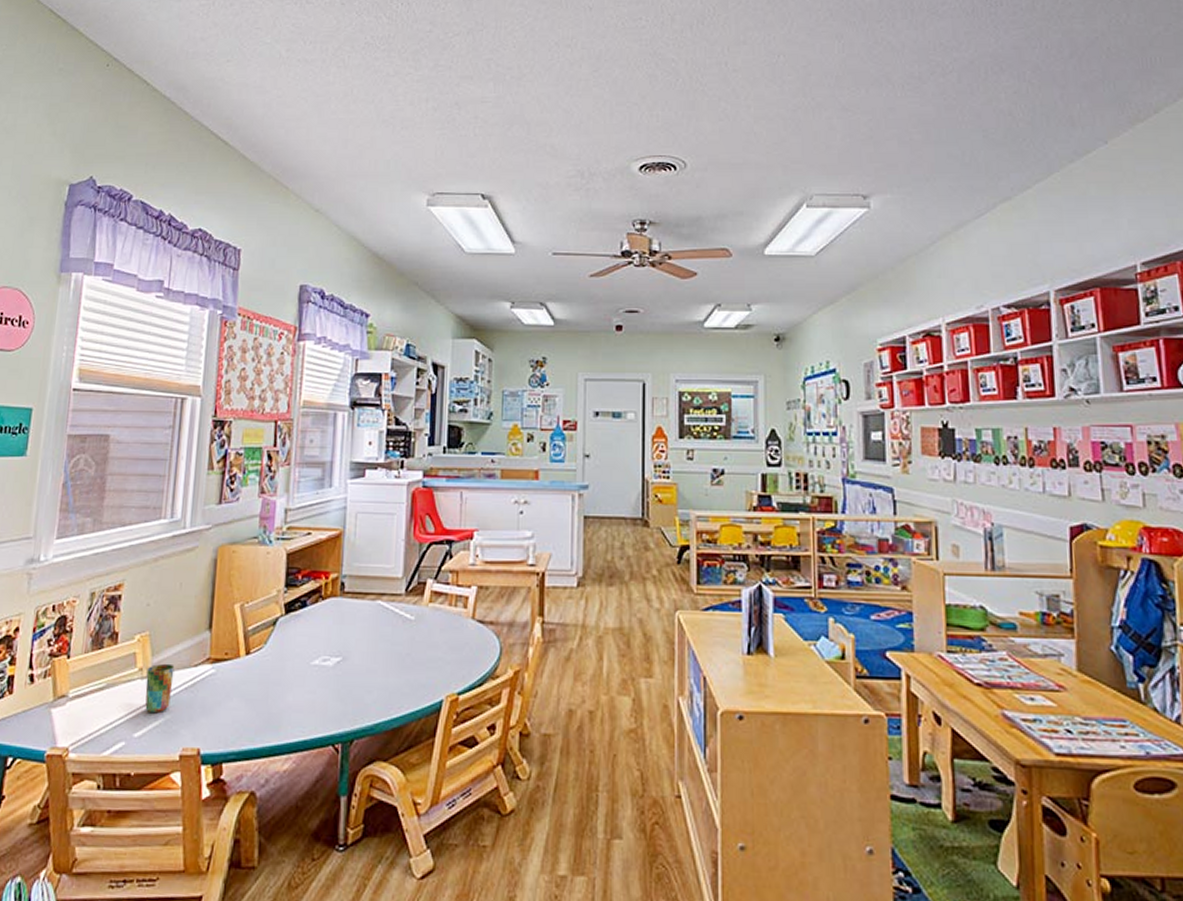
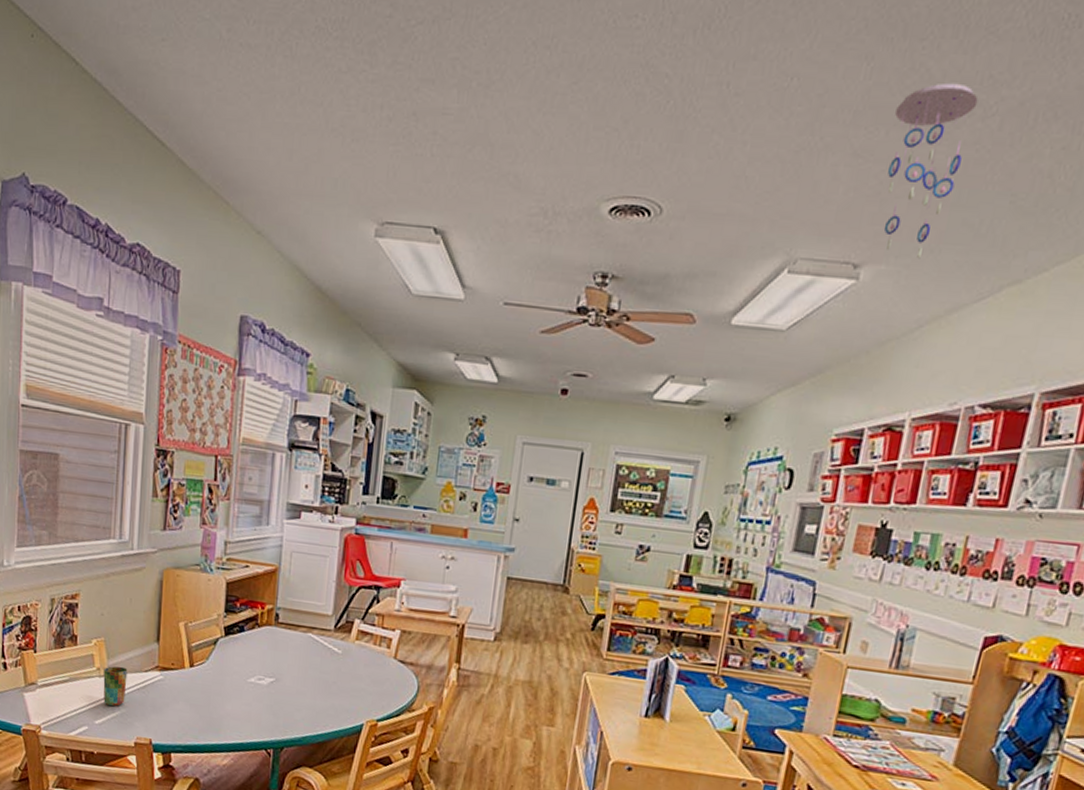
ceiling mobile: none [870,50,936,187] -> present [883,82,978,259]

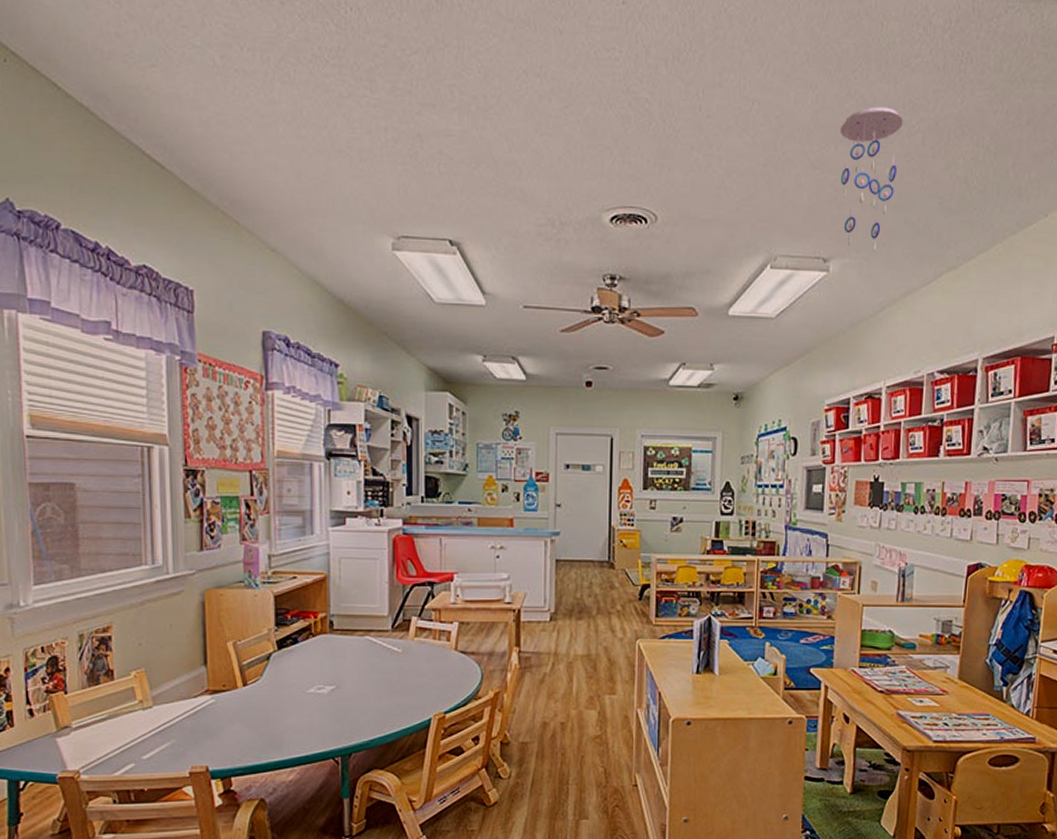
cup: present [103,666,128,707] -> none [147,695,175,739]

